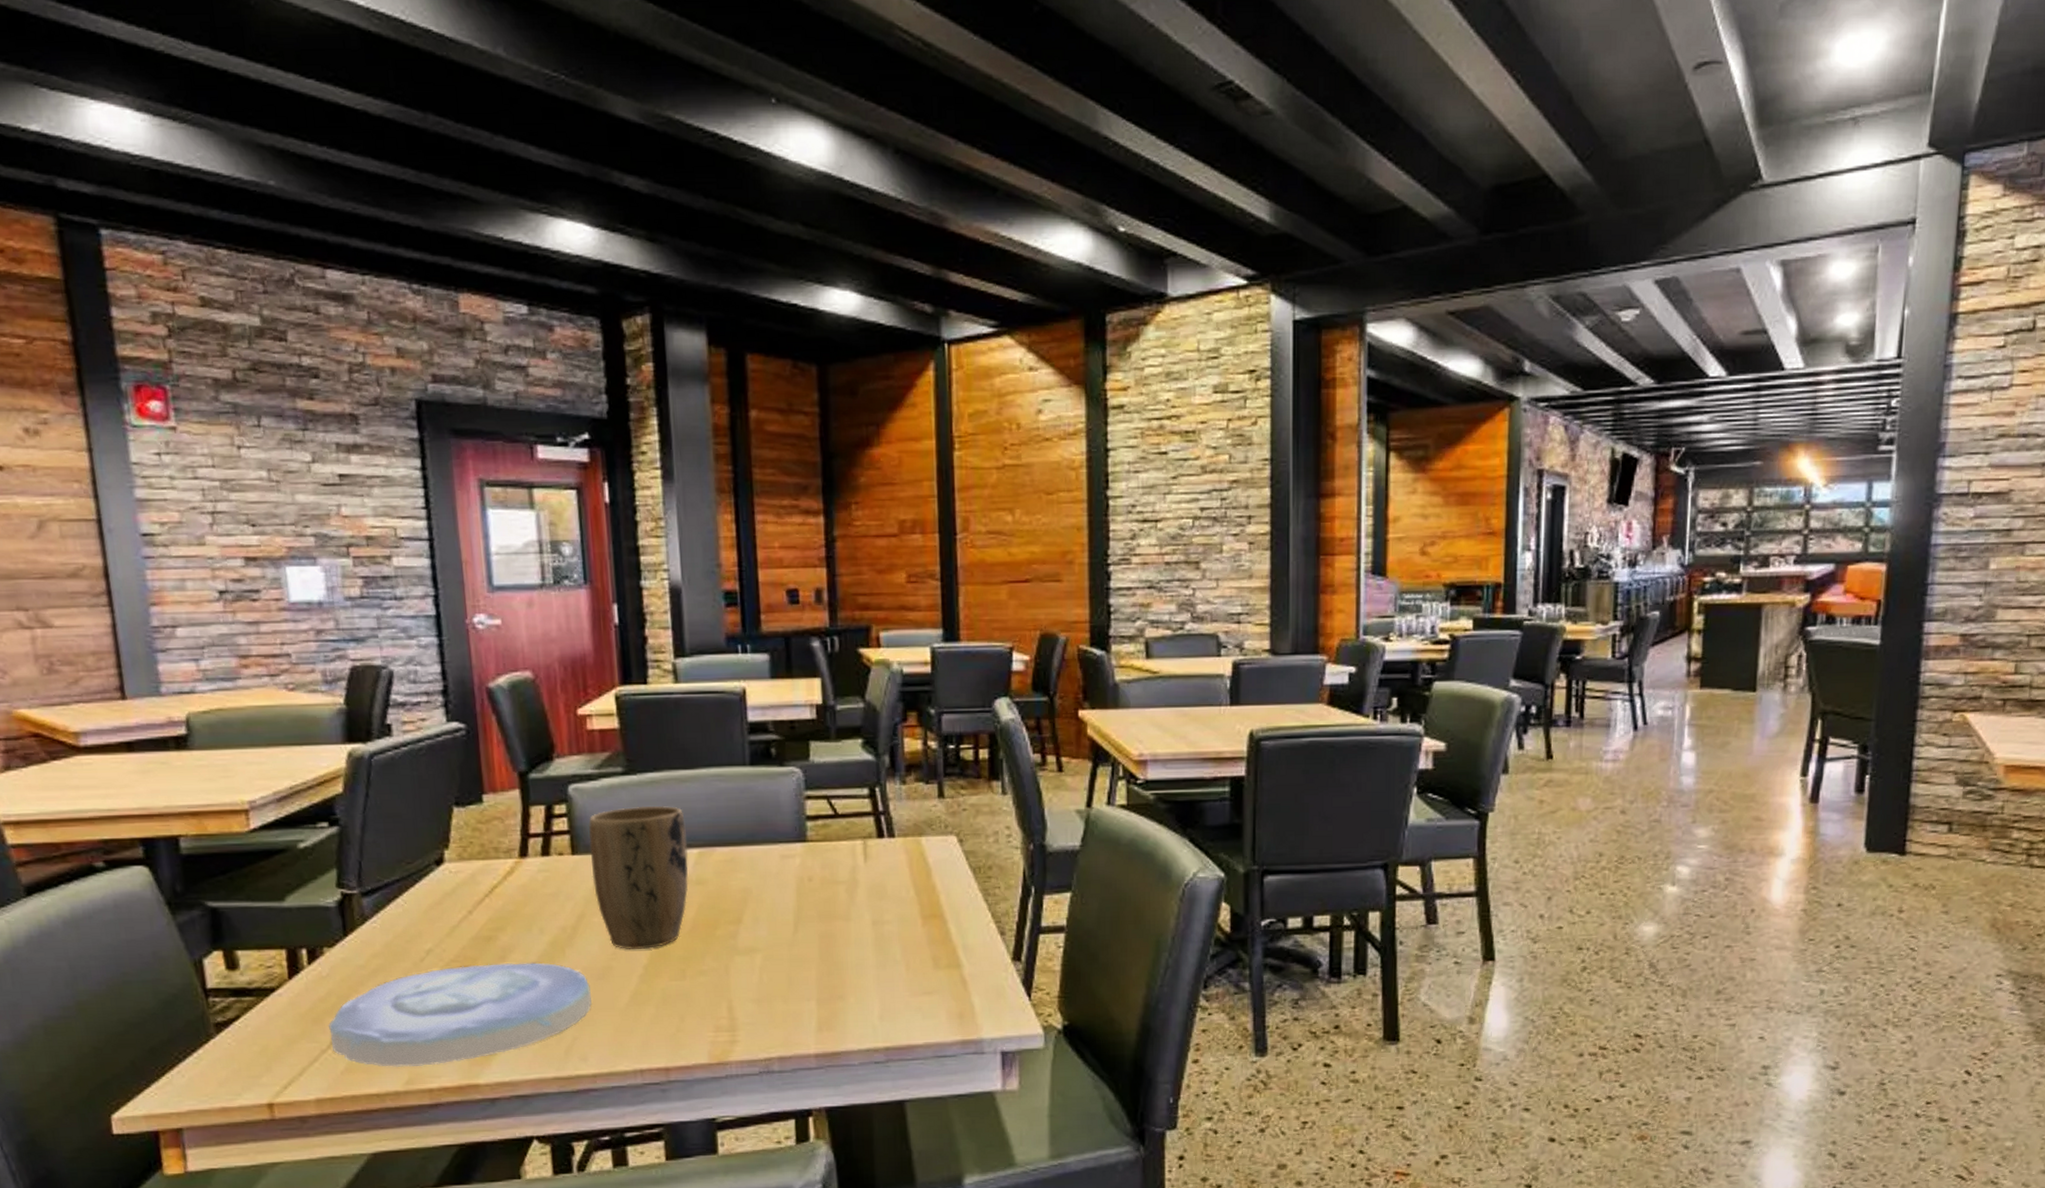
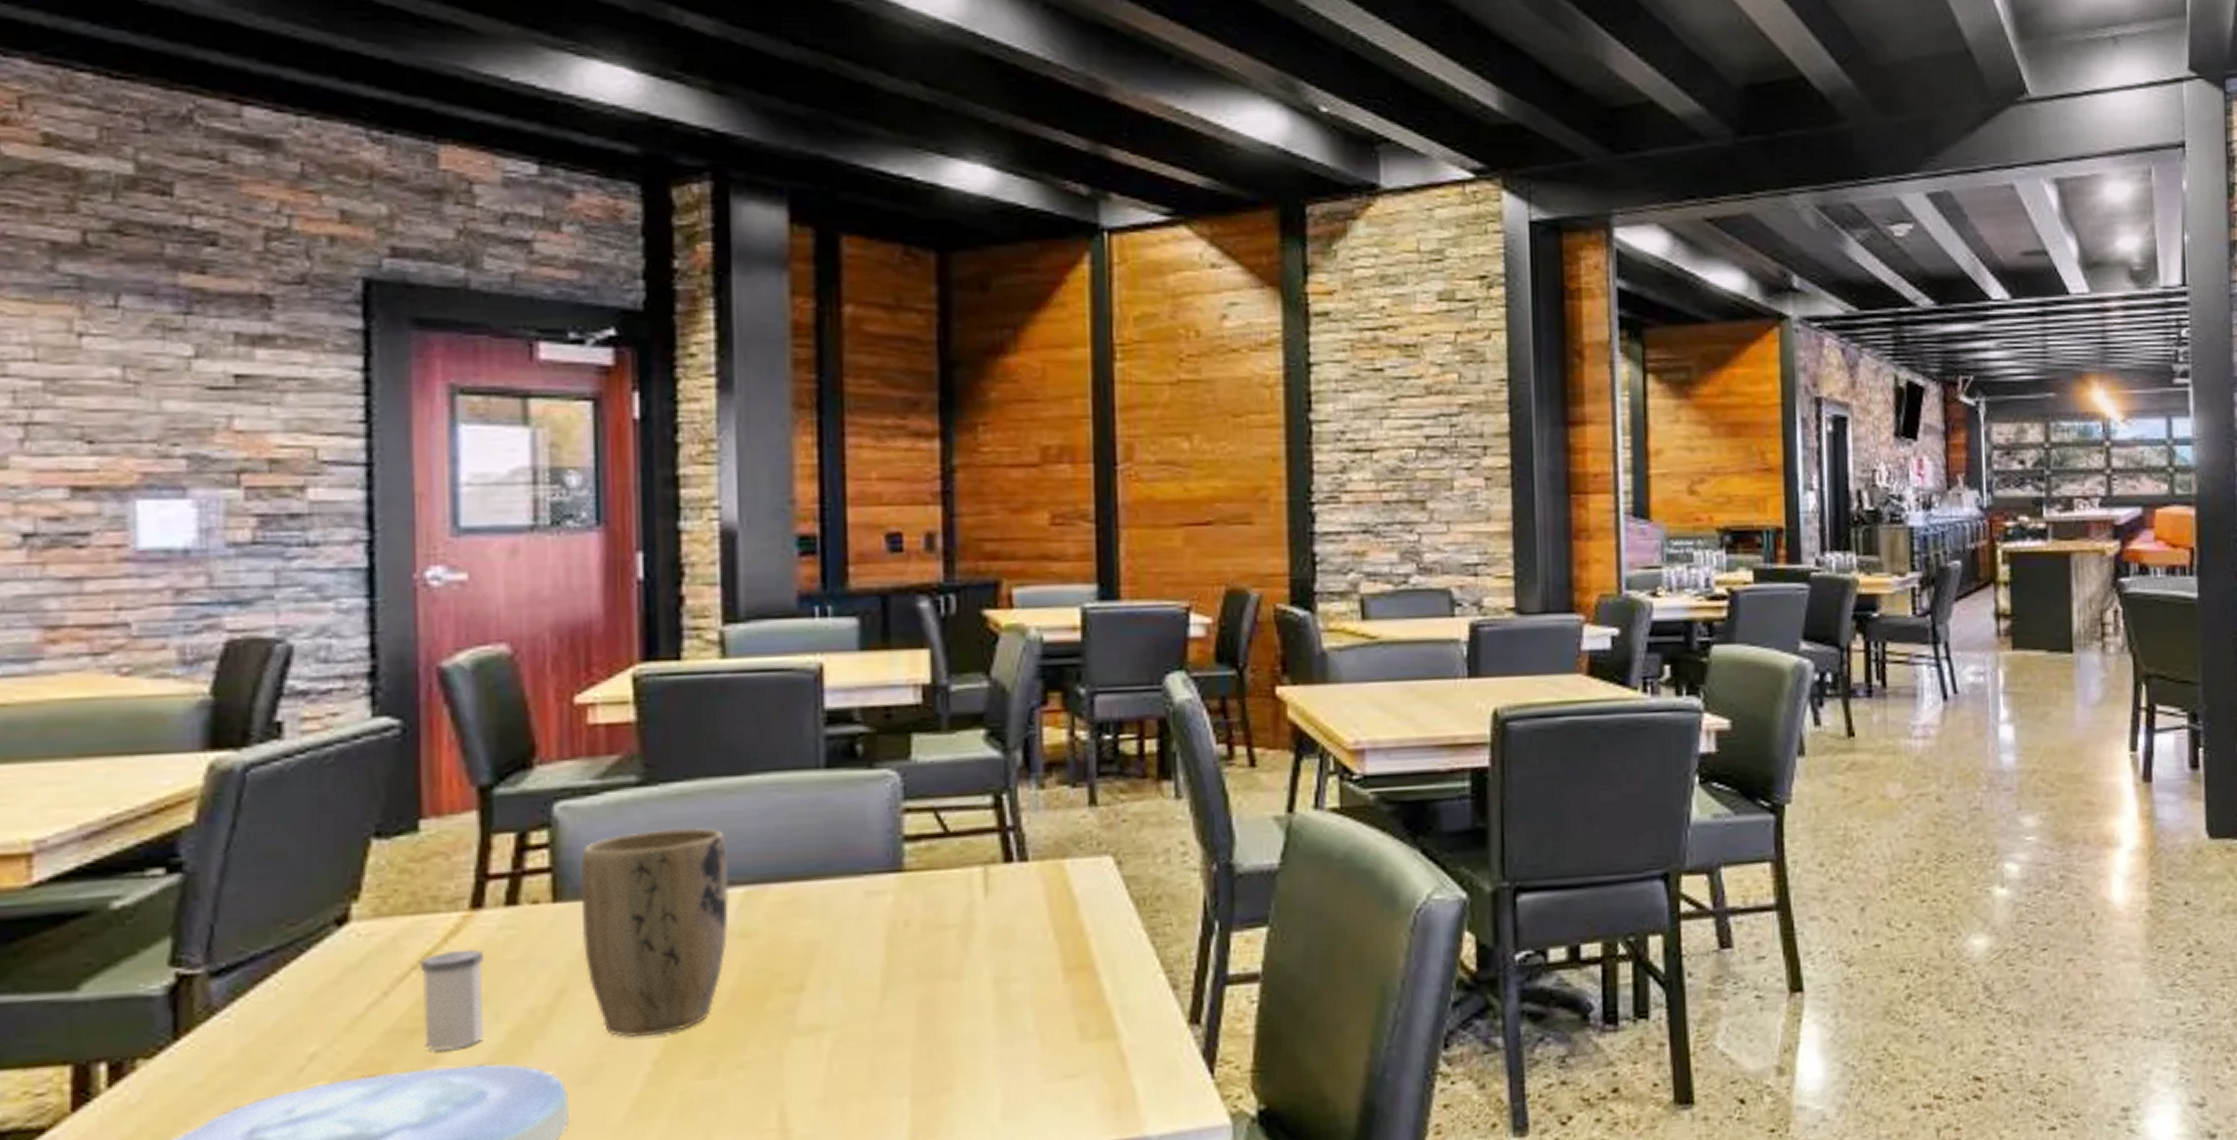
salt shaker: none [490,884,533,953] -> present [419,948,484,1052]

